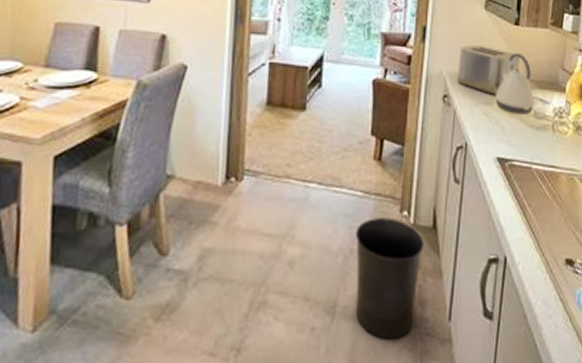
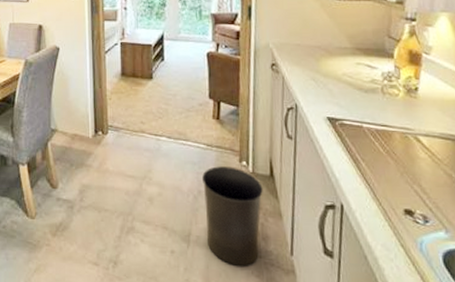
toaster: present [456,45,519,97] -> none [283,20,344,64]
kettle: present [495,53,535,115] -> none [321,25,363,79]

